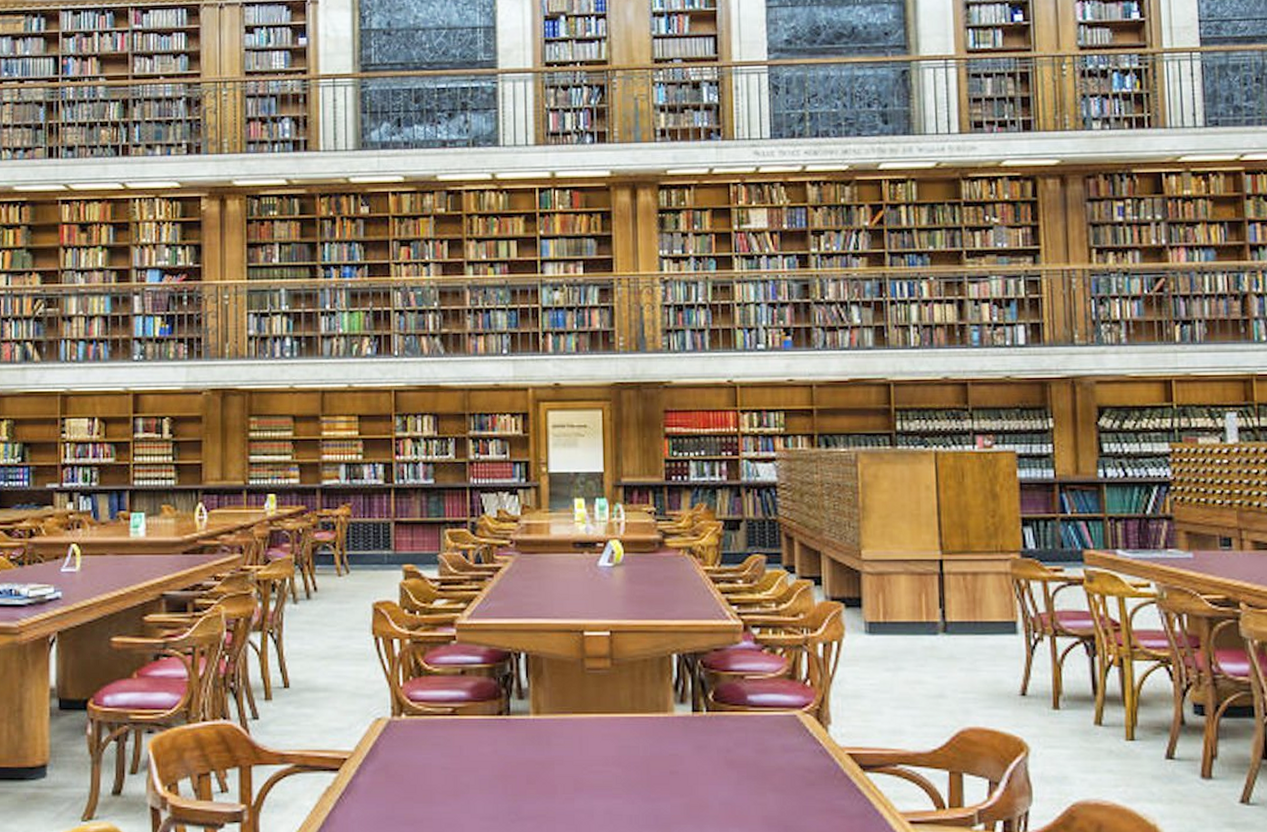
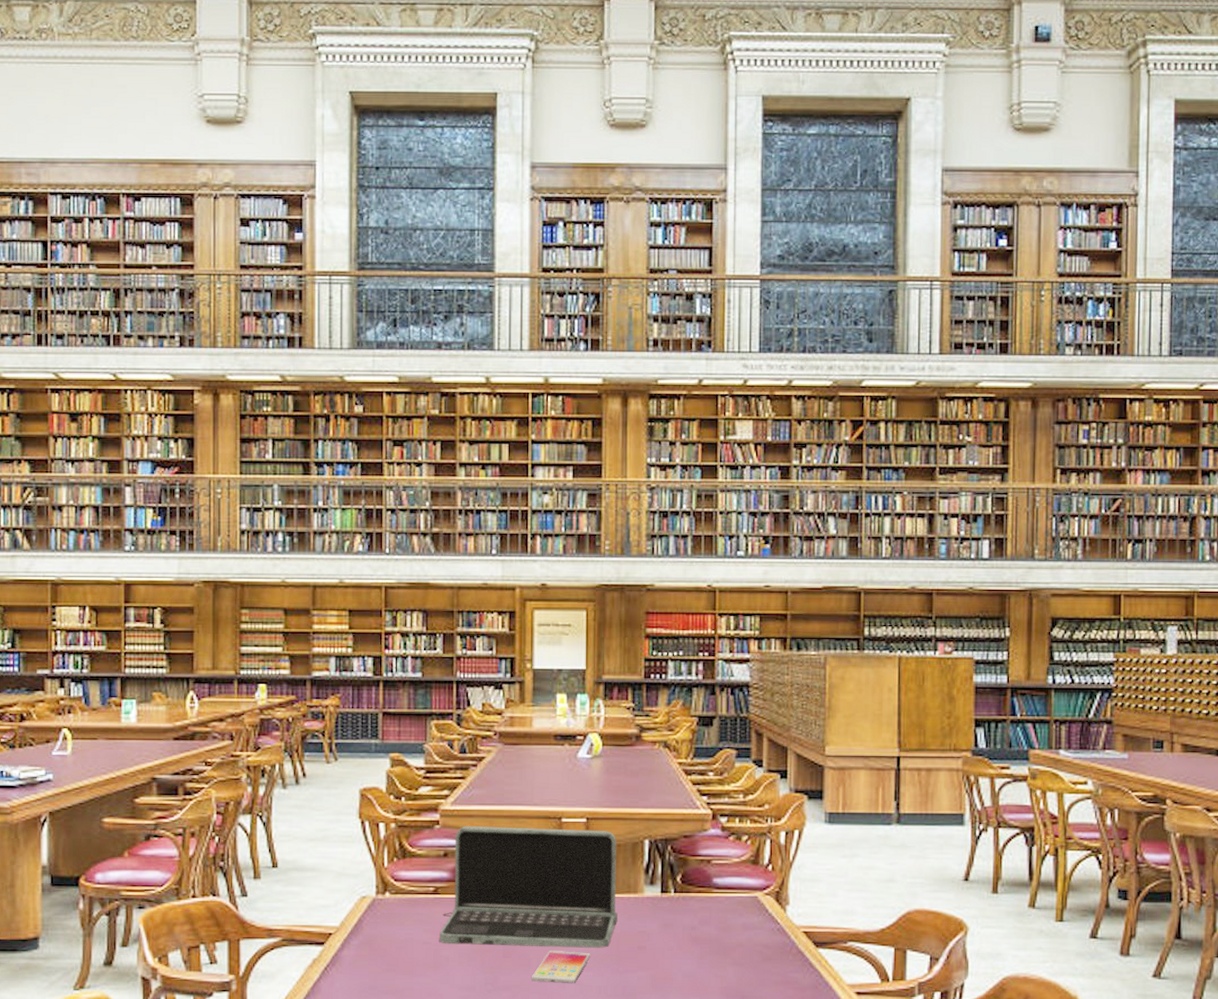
laptop: none [459,640,647,773] -> present [439,825,618,948]
smartphone: none [558,776,619,812] -> present [532,951,590,983]

